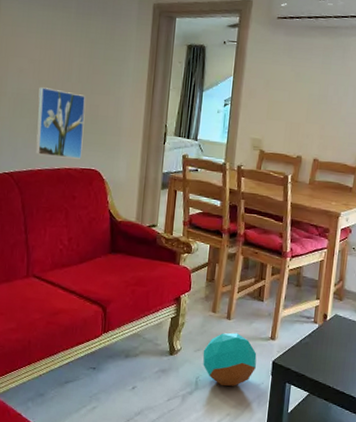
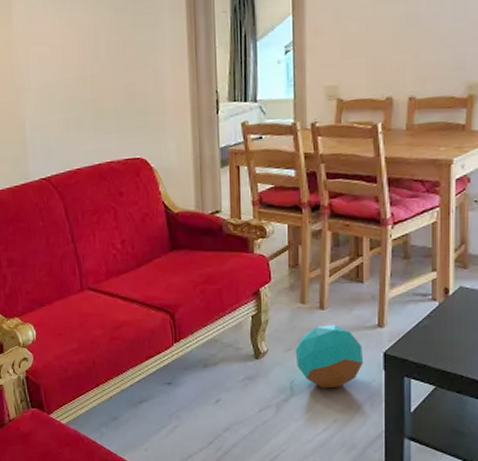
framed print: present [35,87,85,159] -> none [65,73,124,152]

